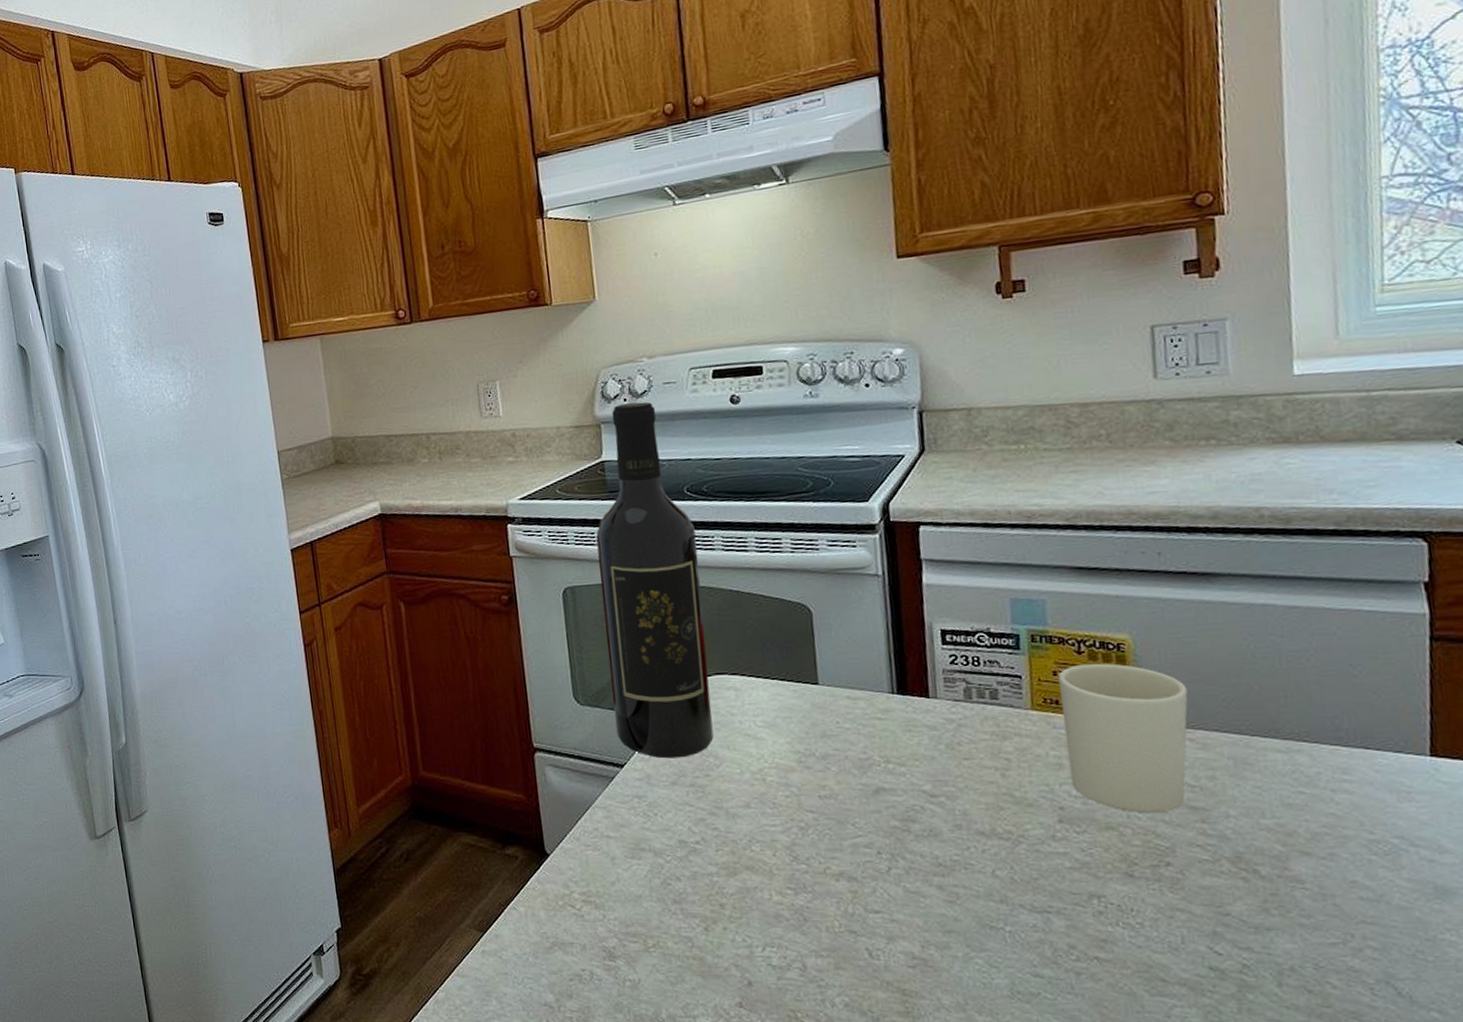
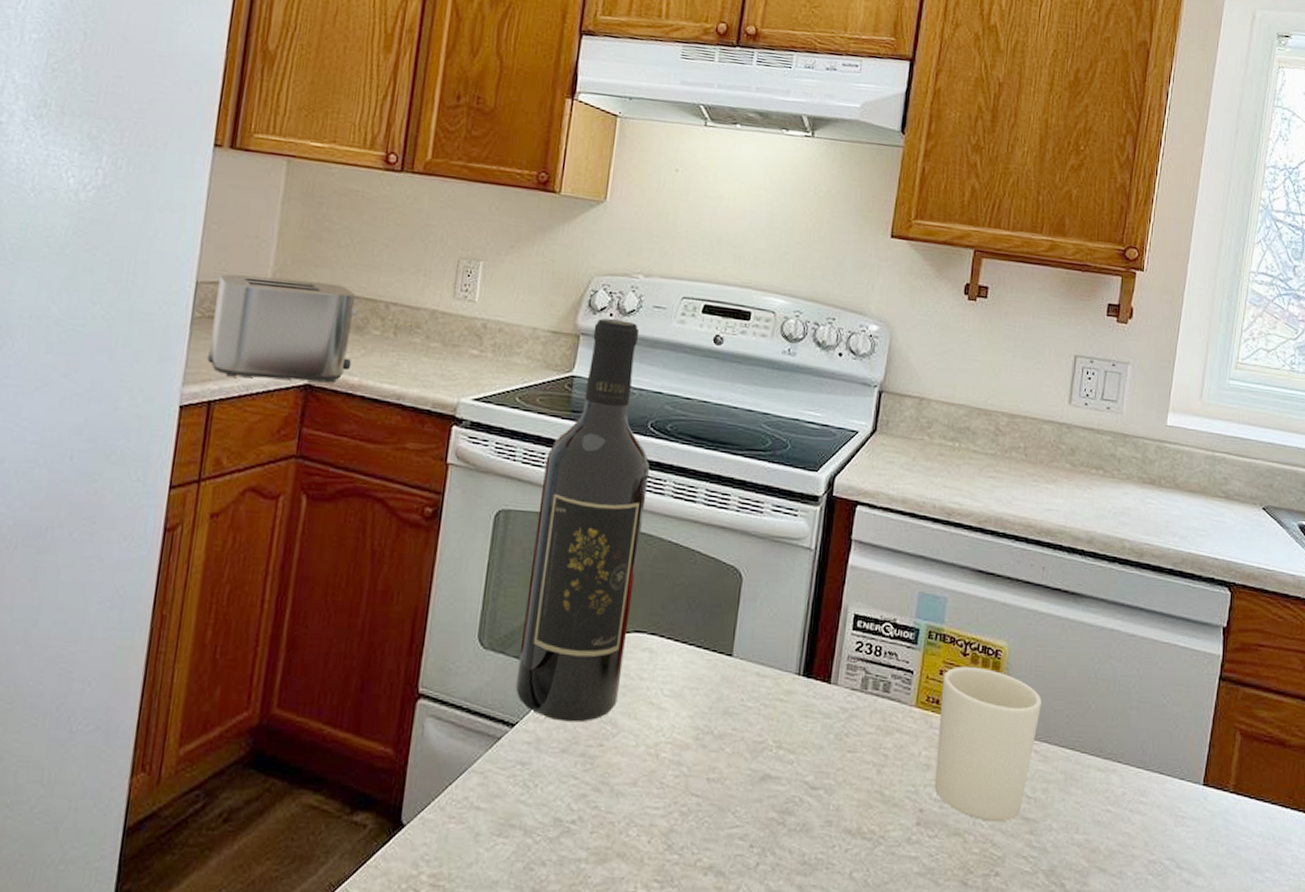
toaster: none [294,428,412,520] -> present [206,274,357,382]

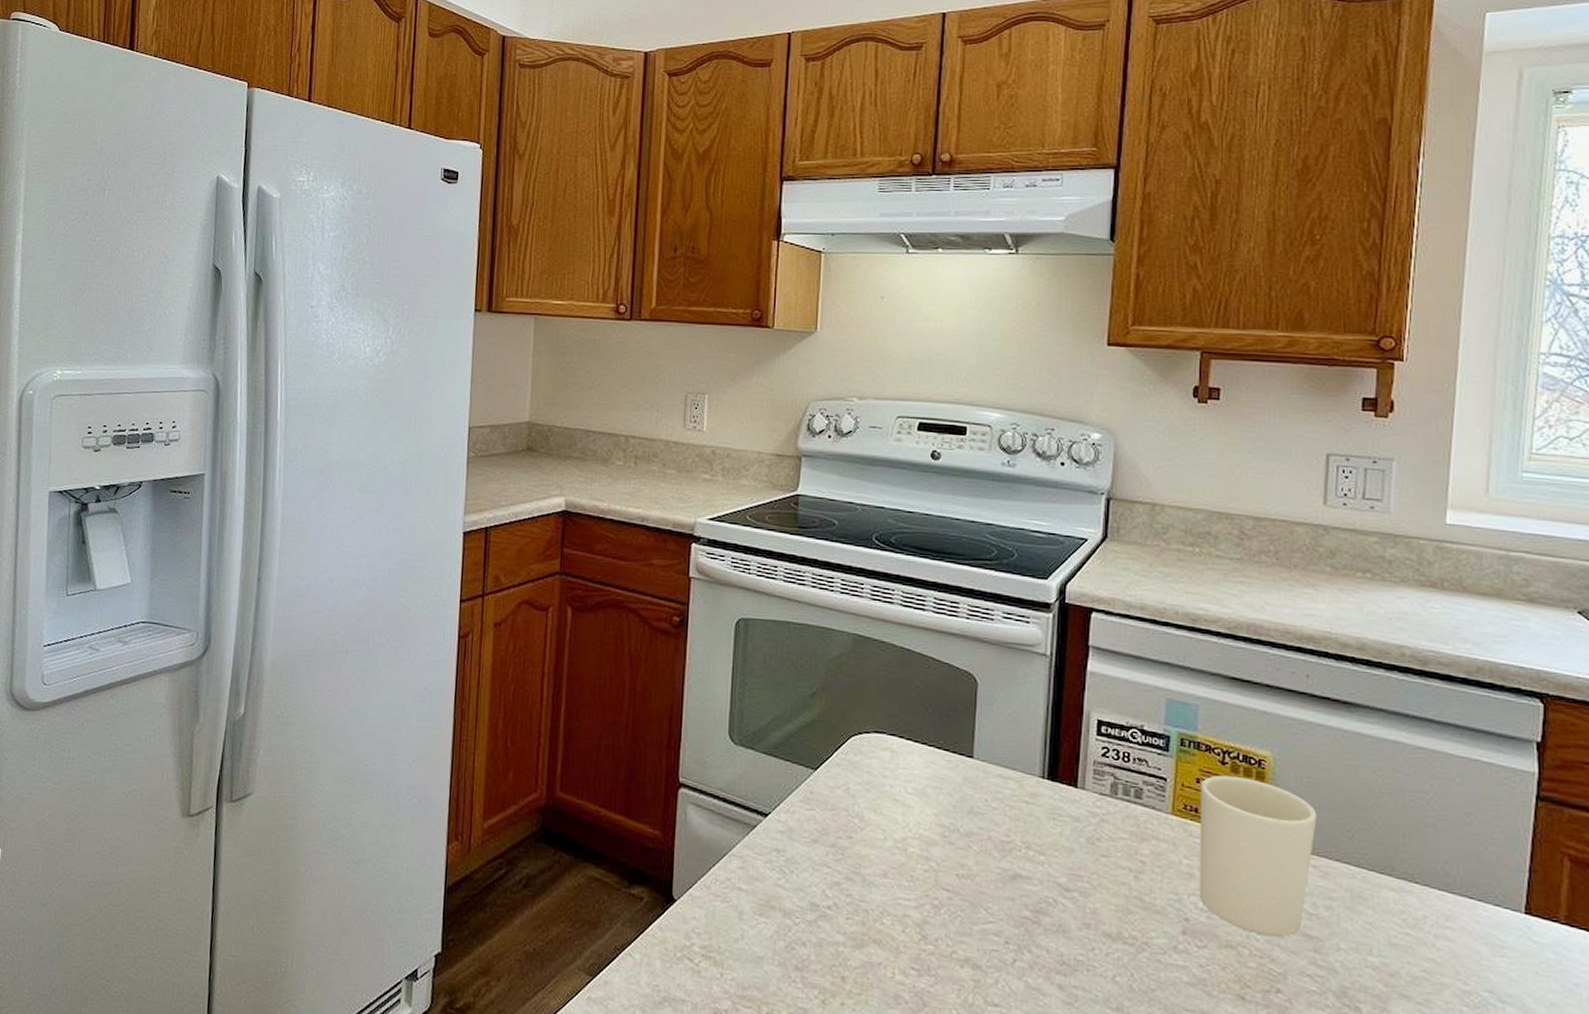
toaster: present [206,274,357,382] -> none [481,419,602,508]
wine bottle: present [515,318,650,723] -> none [766,440,877,816]

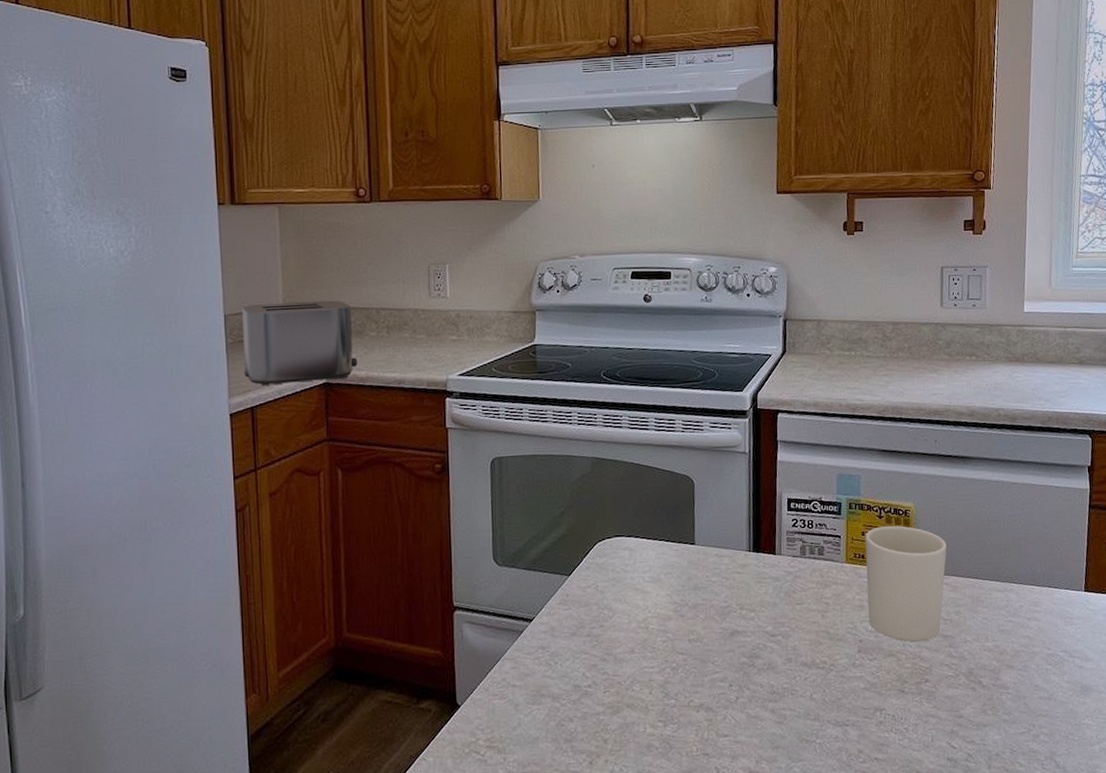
toaster: none [481,419,602,508] -> present [242,300,358,386]

